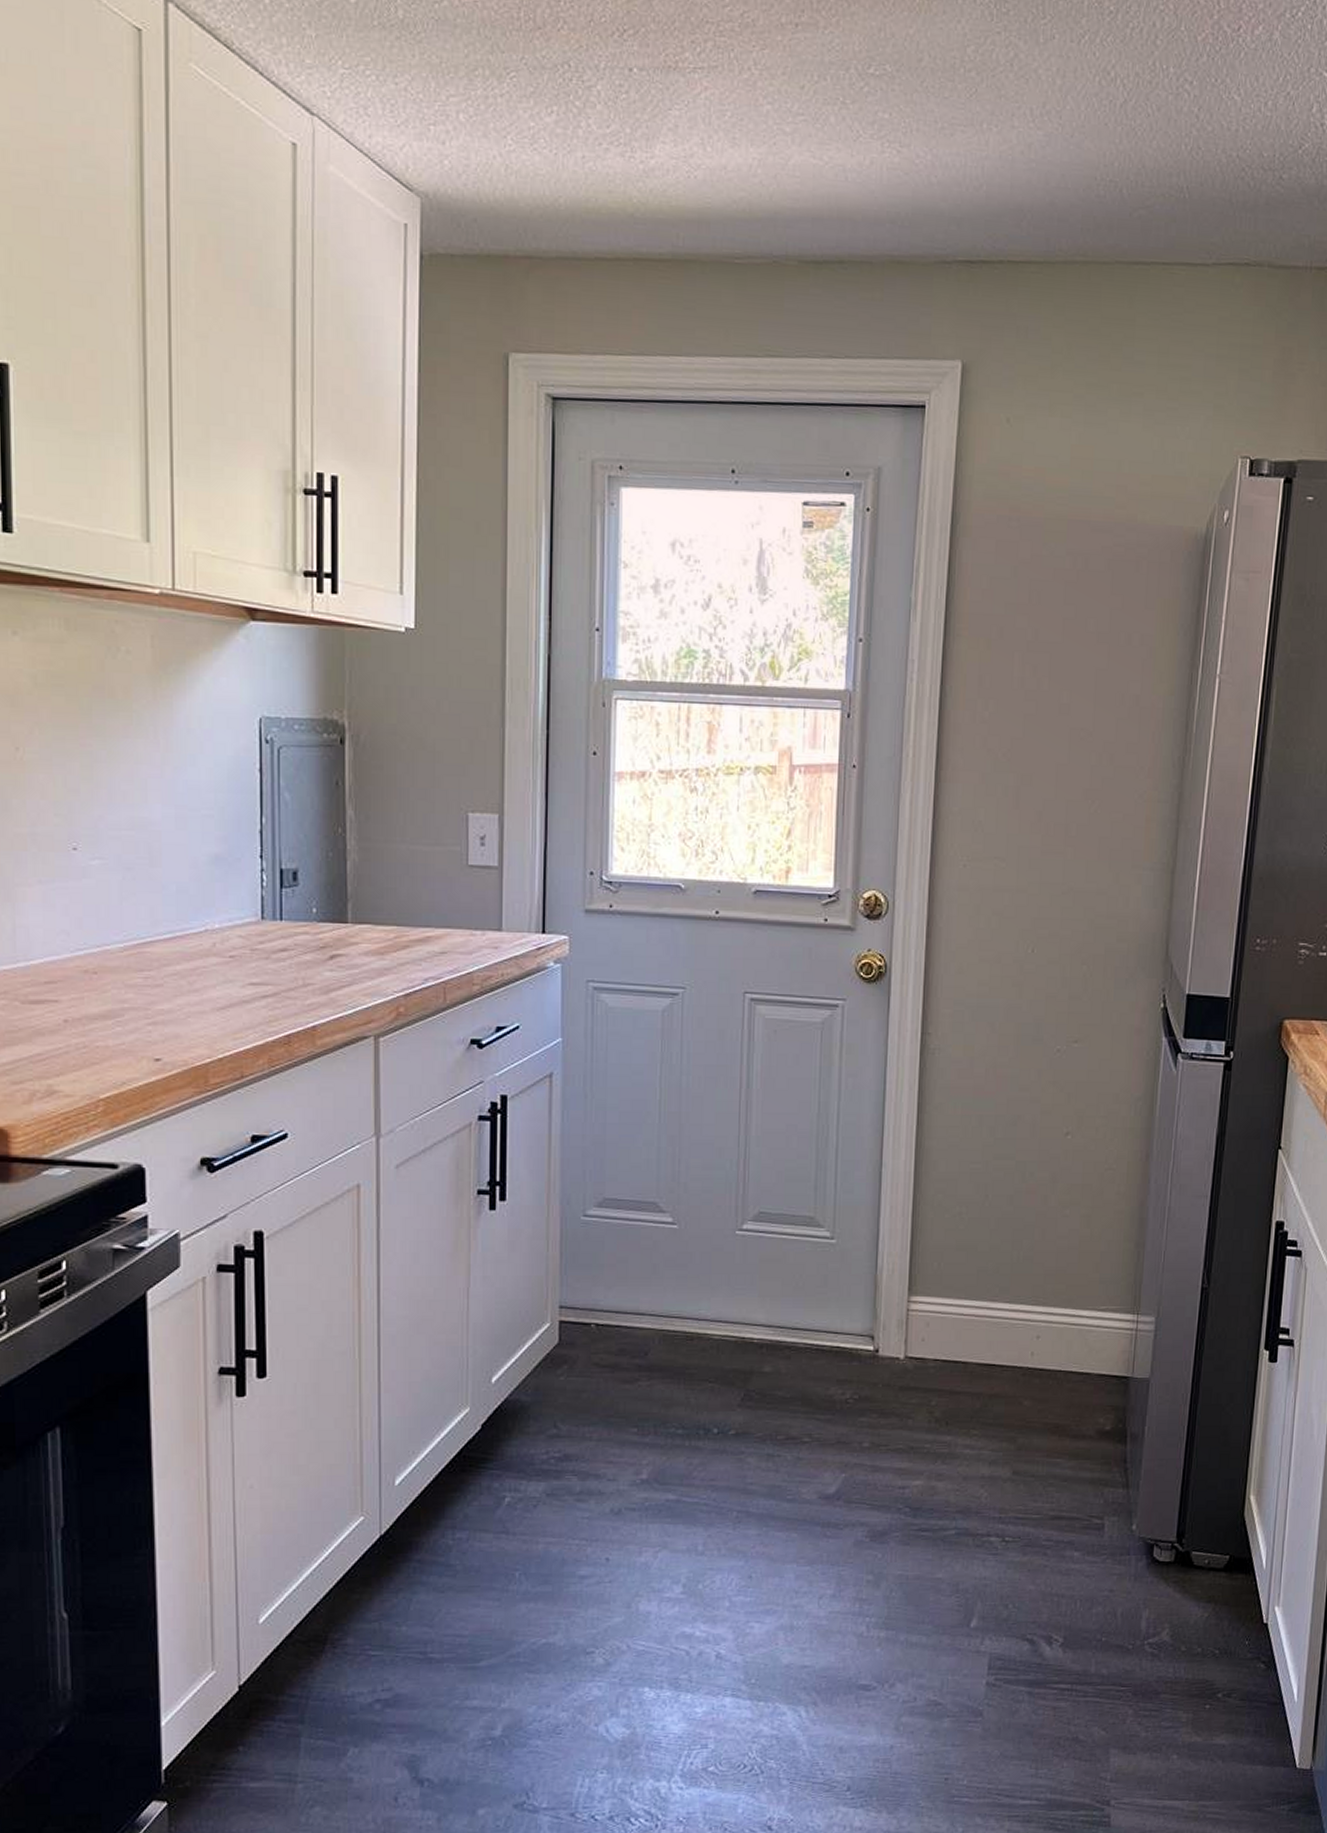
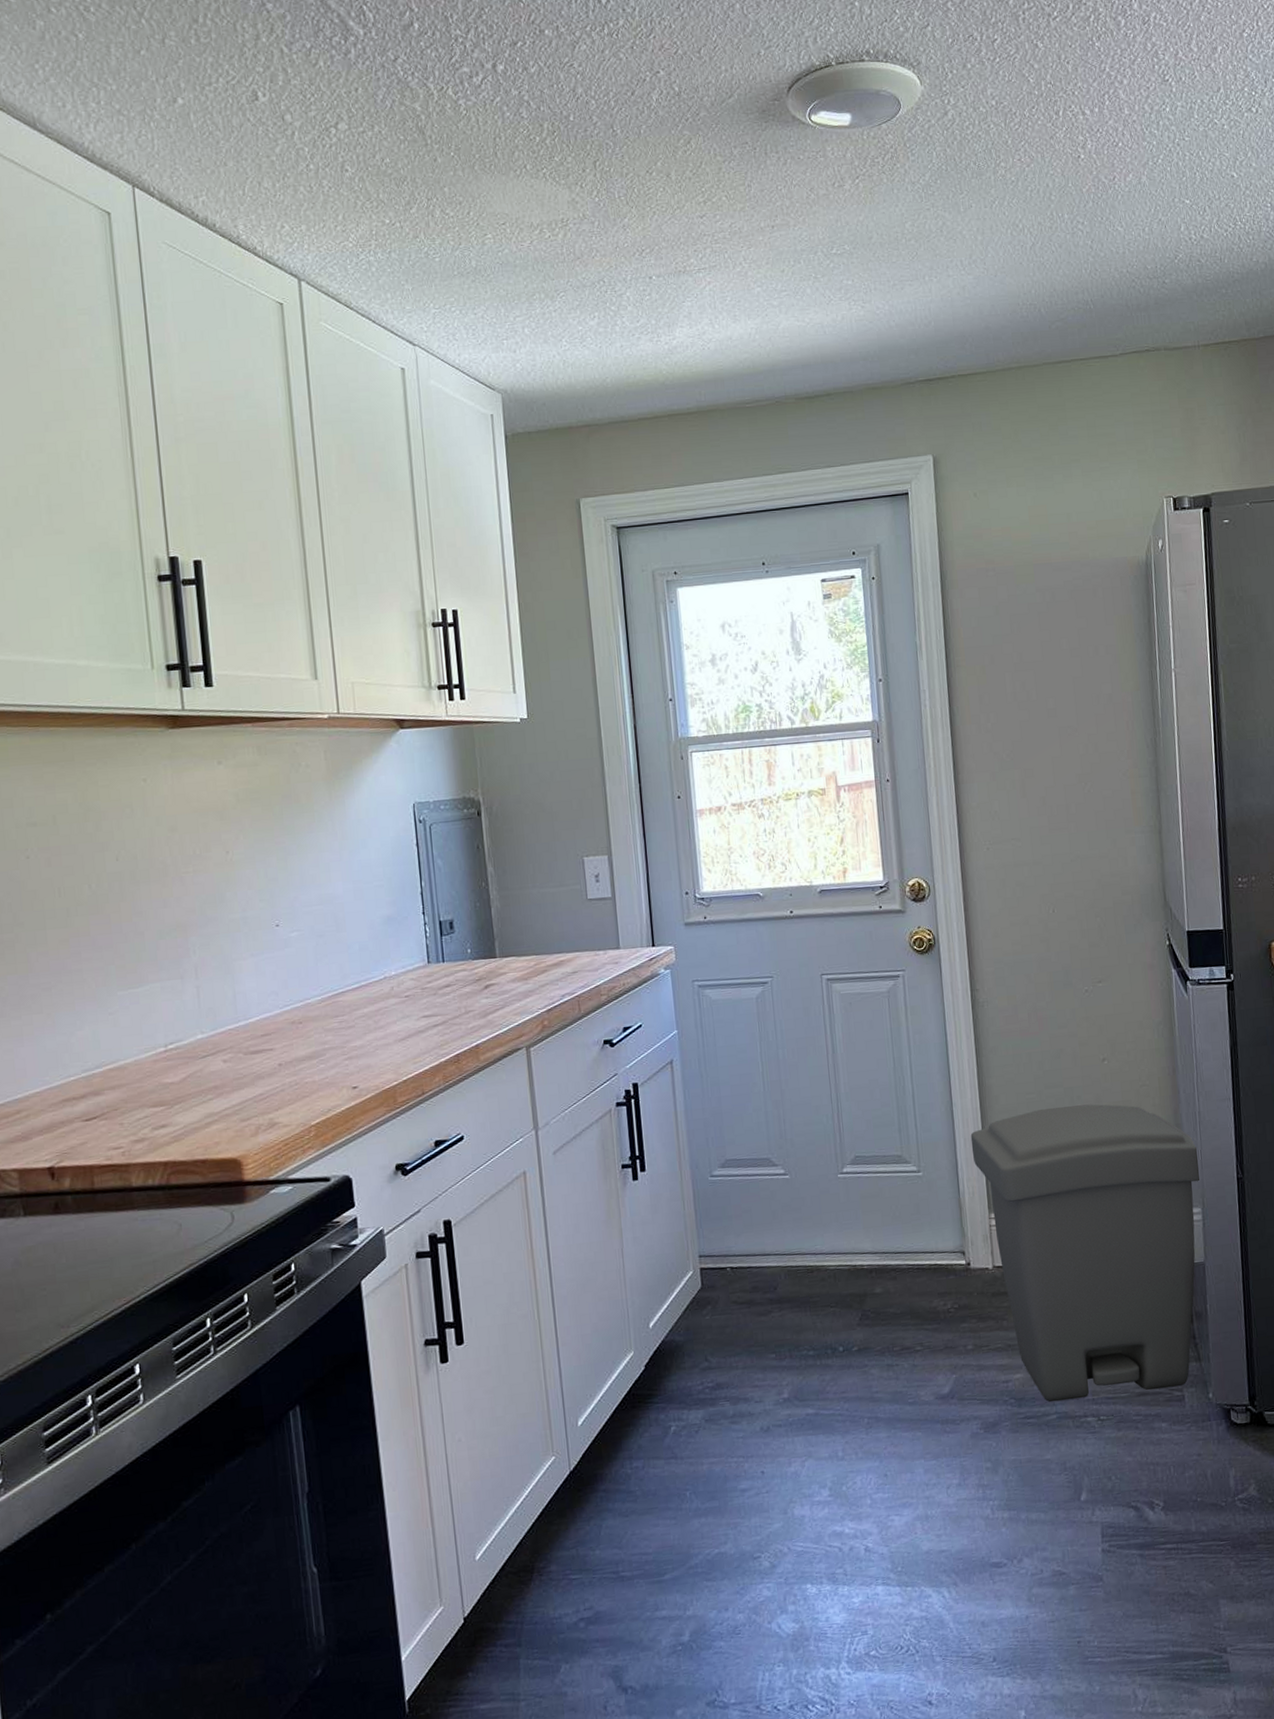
trash can: none [897,1182,1160,1516] -> present [970,1104,1199,1402]

